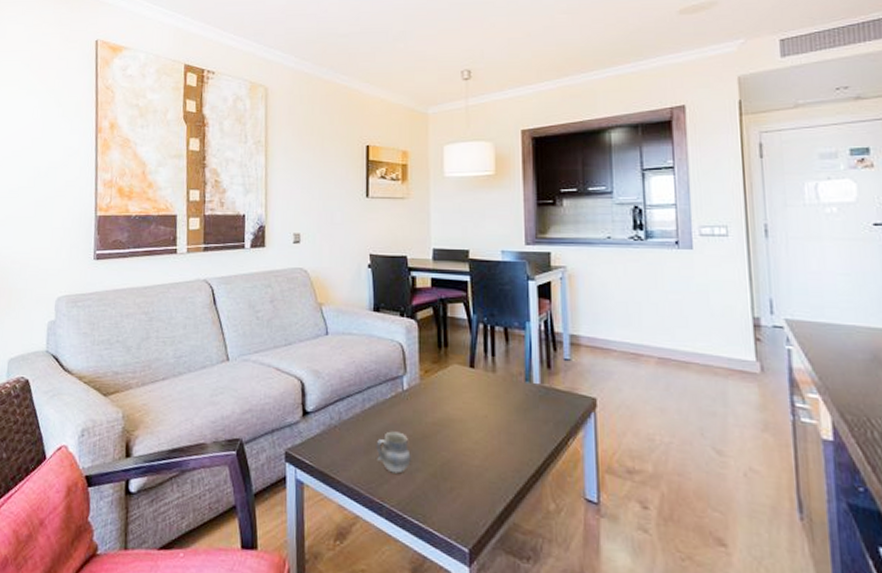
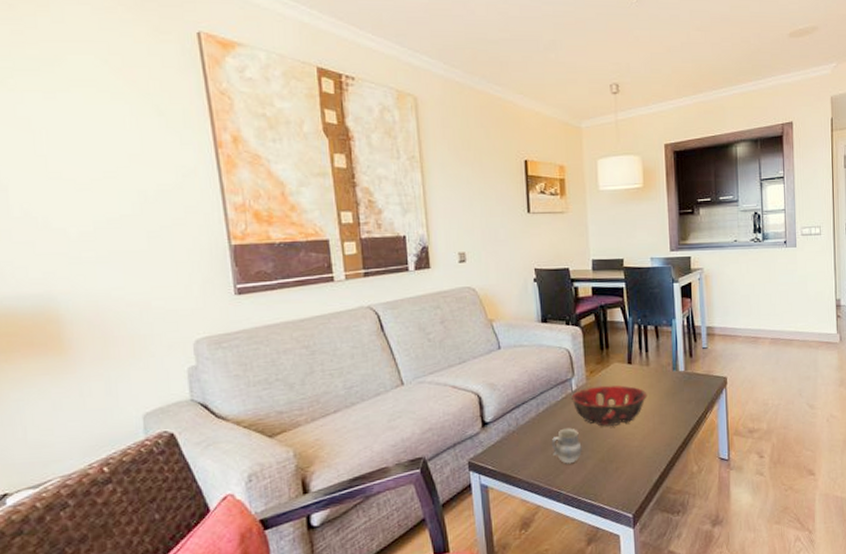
decorative bowl: none [401,388,492,438] -> present [570,385,647,427]

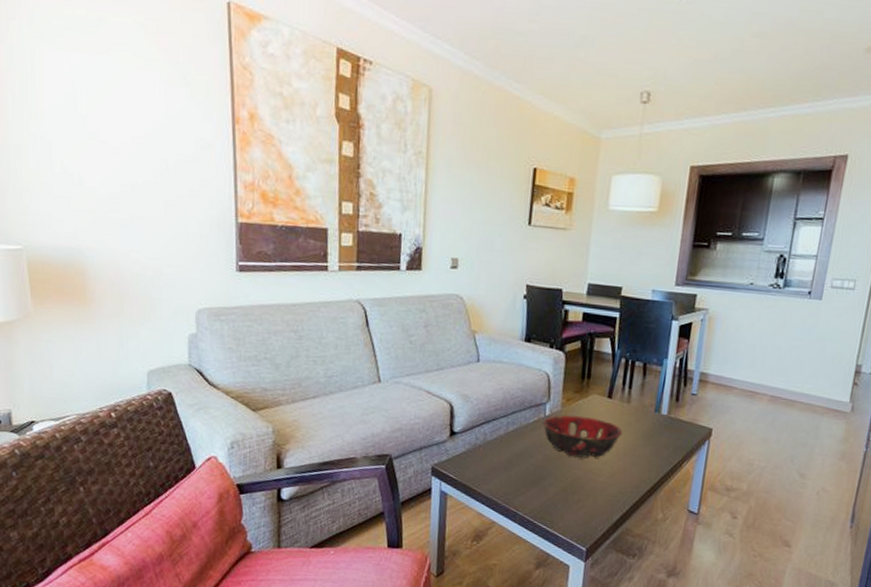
cup: present [551,428,582,464] -> none [515,451,546,487]

